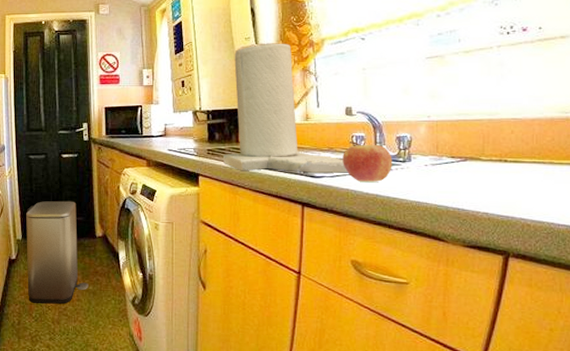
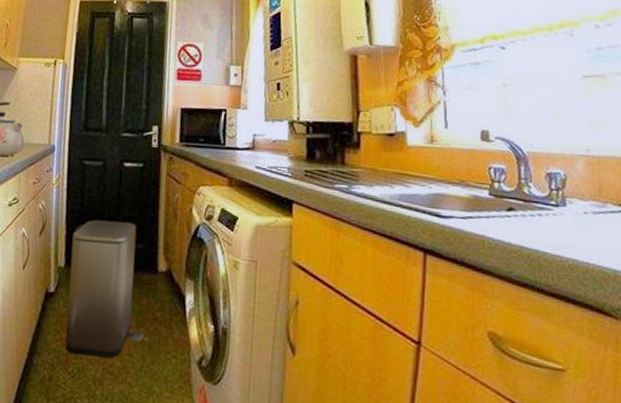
paper towel: present [223,43,347,174] -> none [325,45,483,215]
fruit: present [343,141,393,182] -> none [477,174,542,230]

